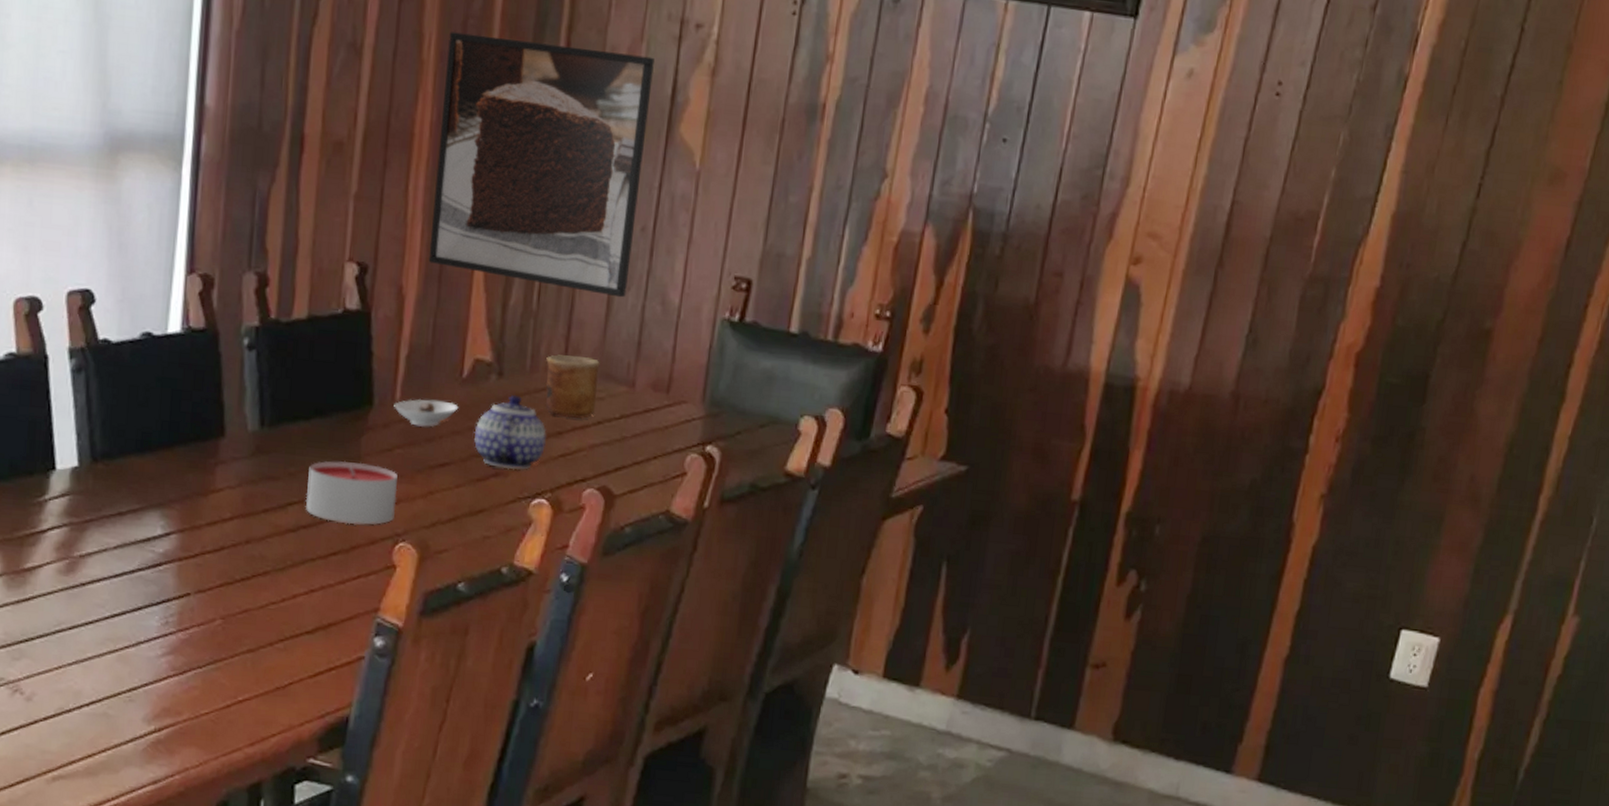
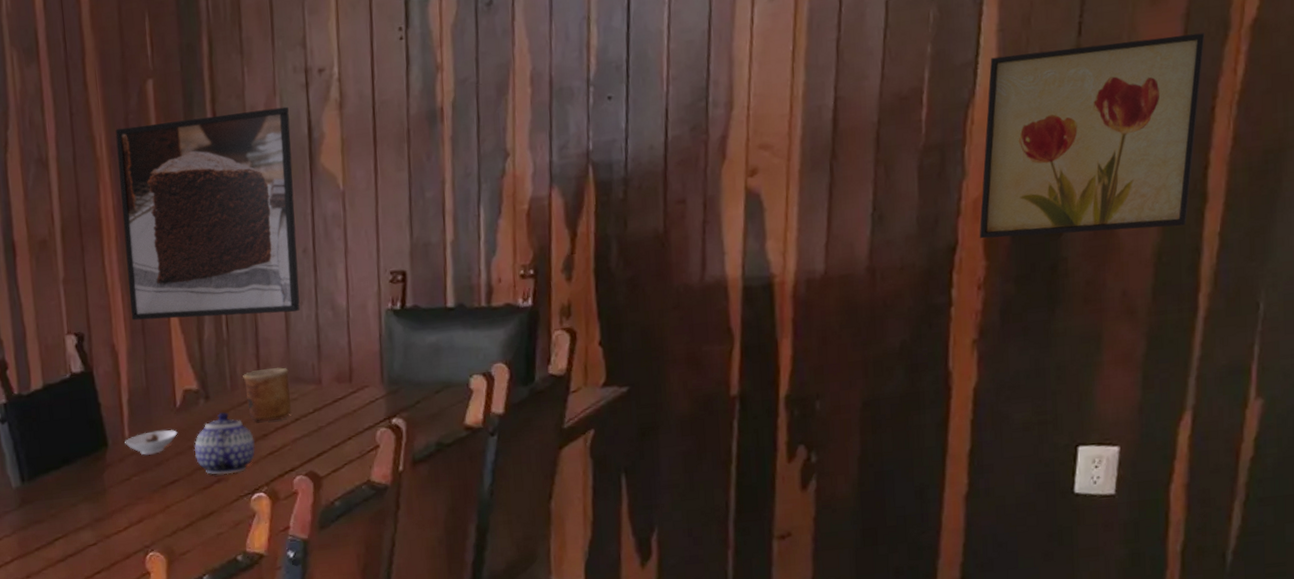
candle: present [305,460,398,525] -> none [66,493,141,547]
wall art: none [1346,199,1592,421] -> present [979,32,1205,239]

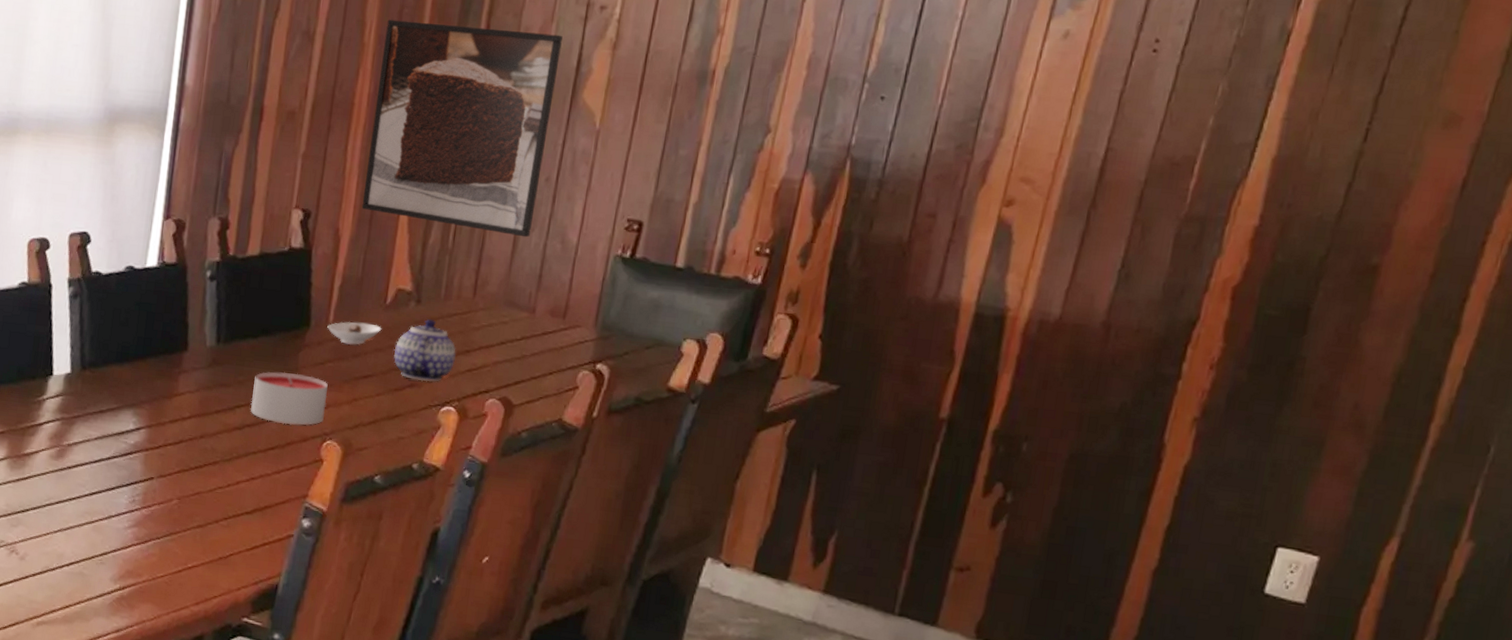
candle: none [66,493,141,547] -> present [250,372,328,425]
cup: present [243,367,291,422] -> none [456,285,505,340]
wall art: present [979,32,1205,239] -> none [1221,144,1491,353]

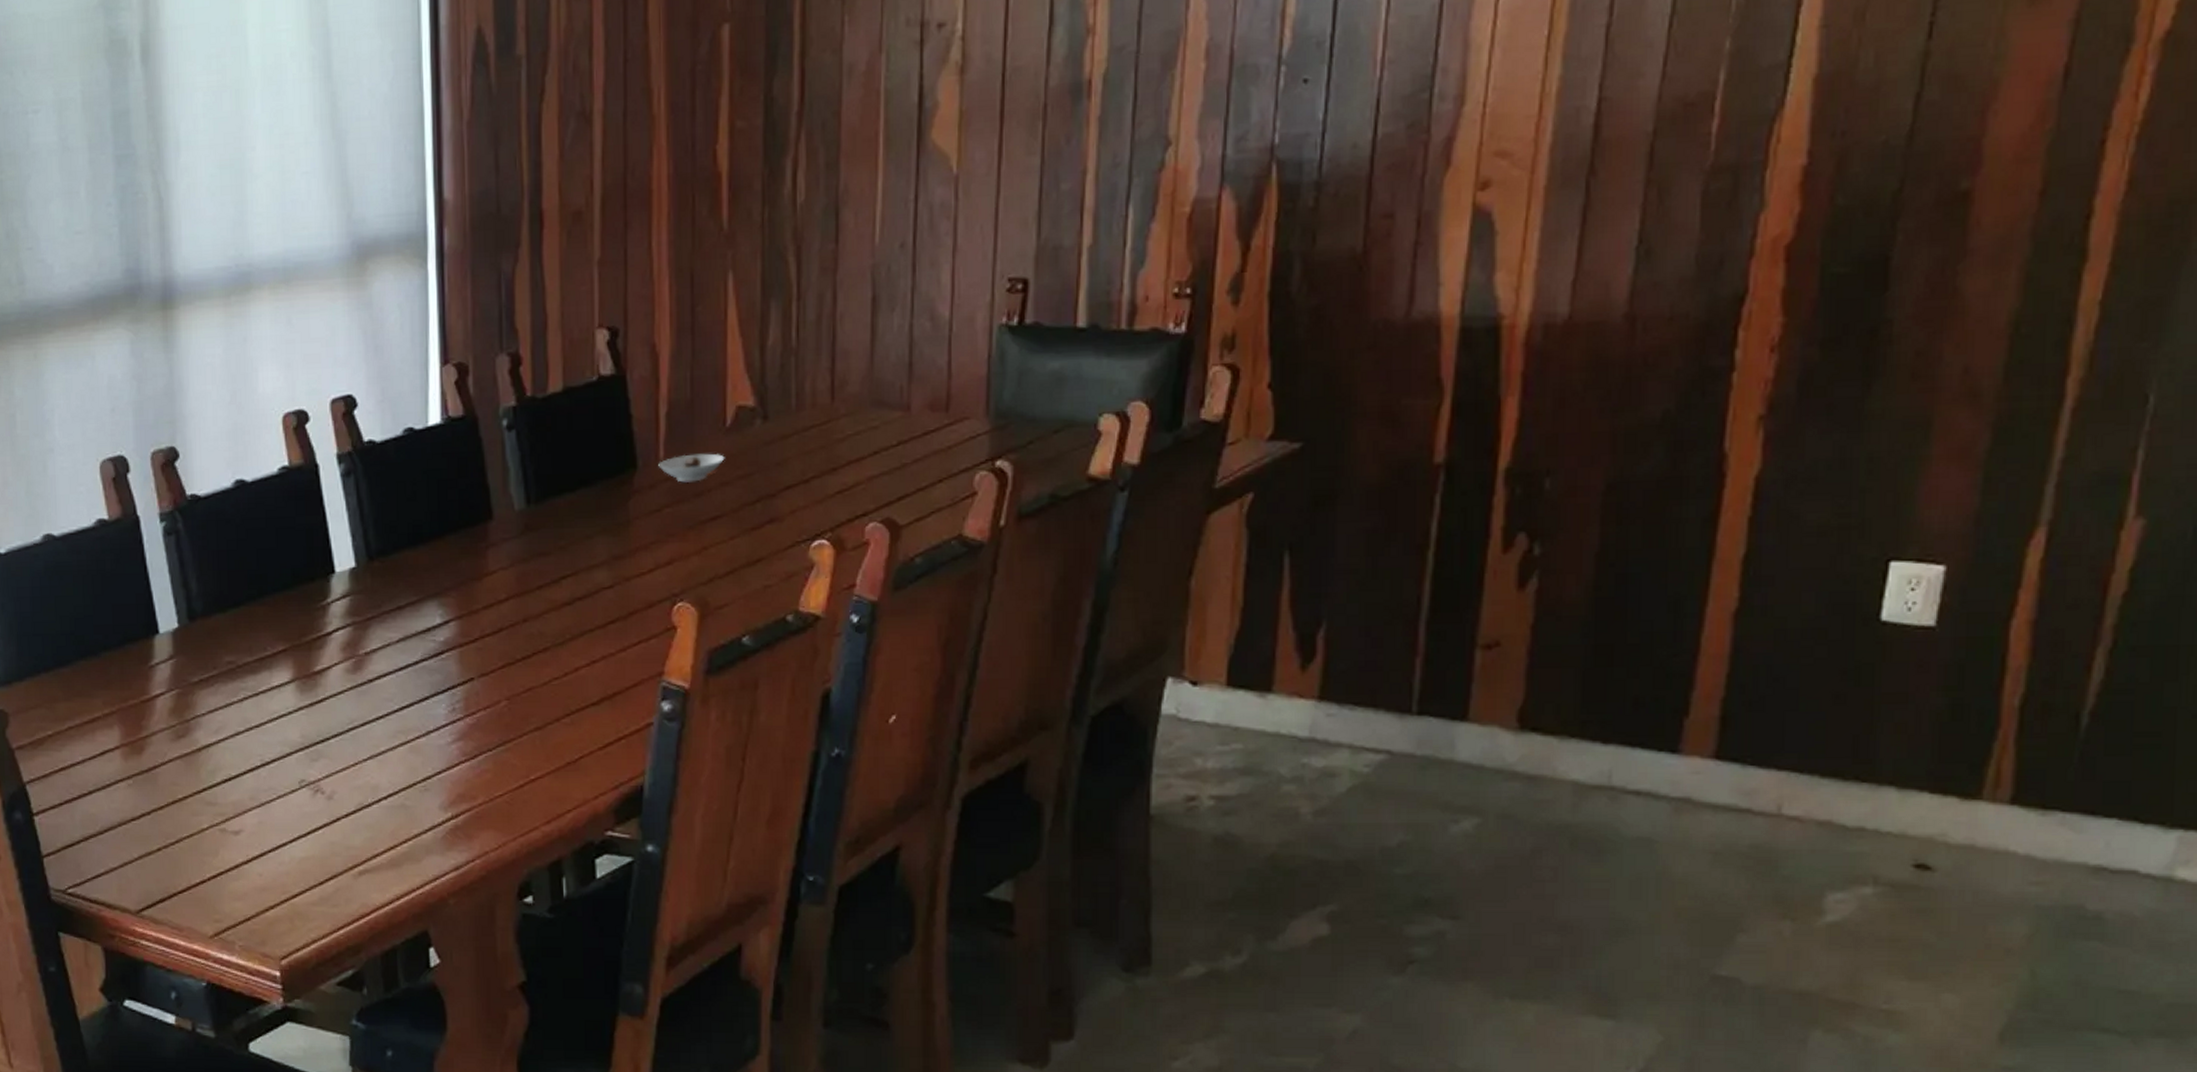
candle: present [250,372,328,425] -> none [578,526,671,591]
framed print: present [361,19,563,238] -> none [678,67,896,320]
teapot: present [394,318,456,382] -> none [743,436,820,514]

